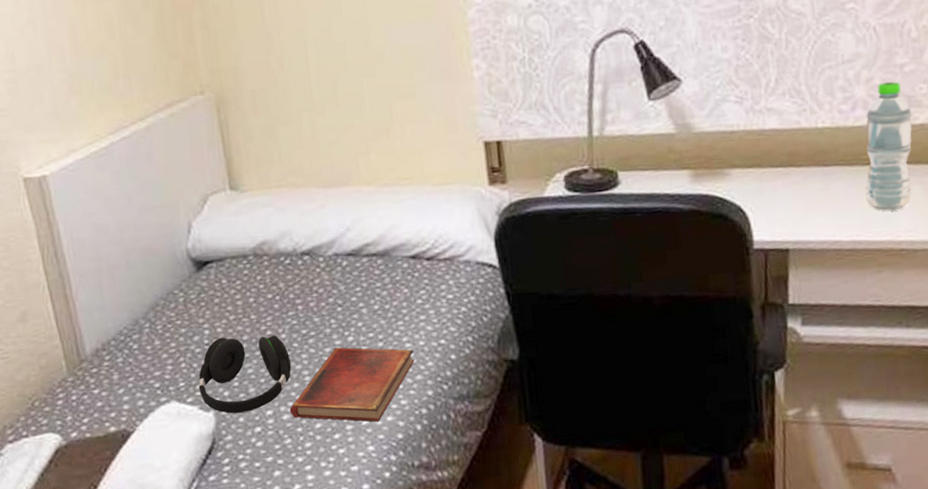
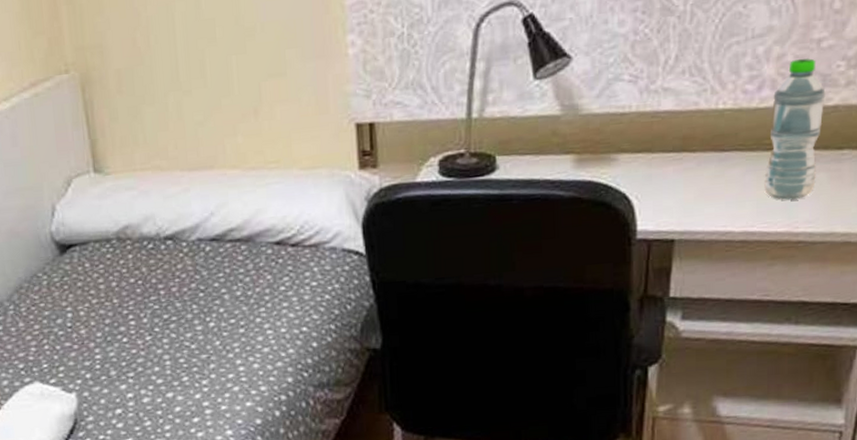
headphones: present [198,335,292,414] -> none [61,319,153,396]
diary: present [289,347,415,422] -> none [150,333,276,407]

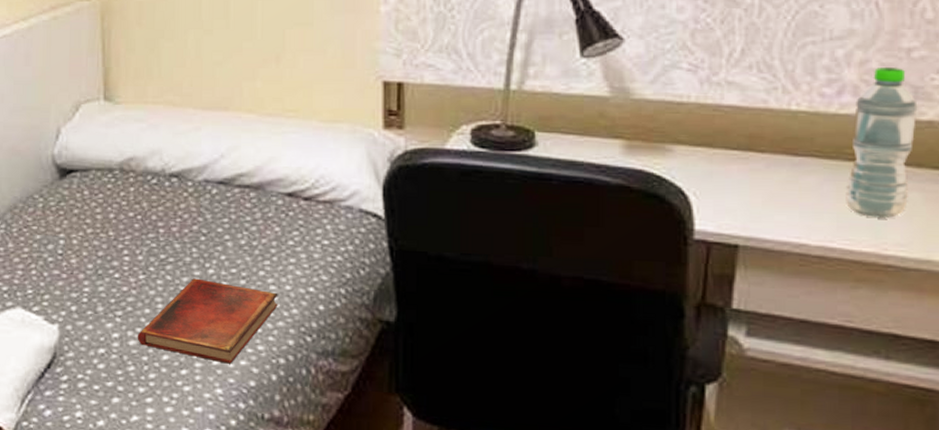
diary: none [150,333,276,407] -> present [137,278,278,364]

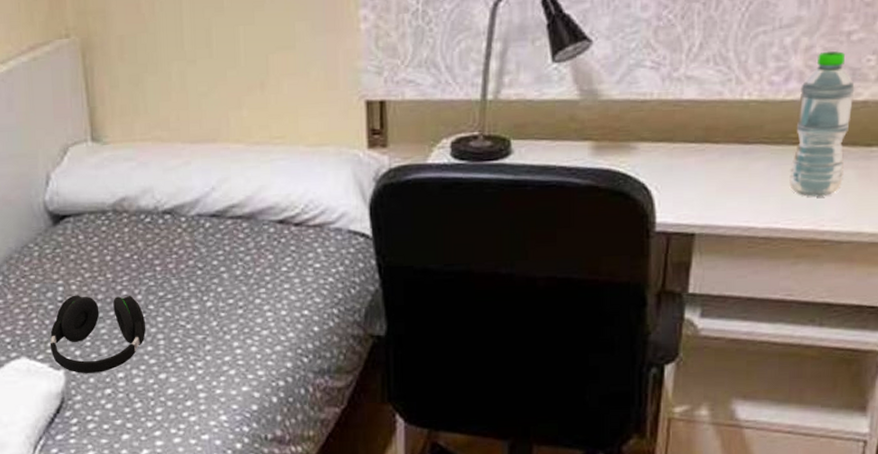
headphones: none [46,249,145,332] -> present [50,295,146,374]
diary: present [137,278,278,364] -> none [141,312,275,391]

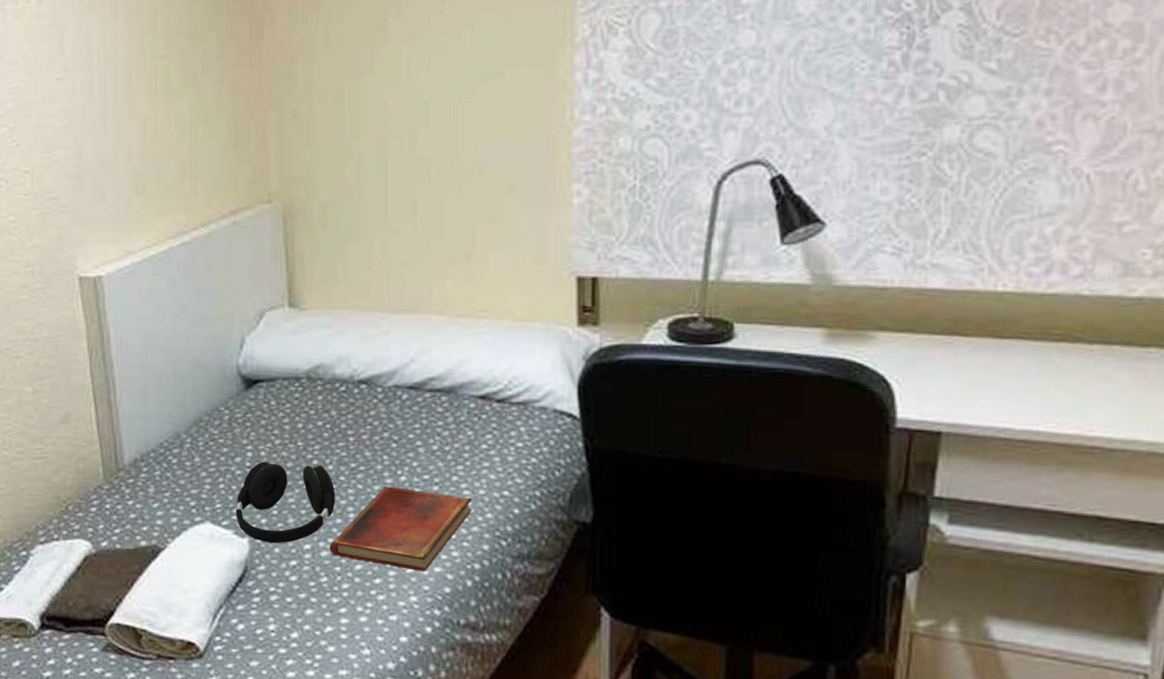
diary: none [141,312,275,391] -> present [329,486,472,571]
water bottle: present [789,51,855,197] -> none [1052,243,1128,398]

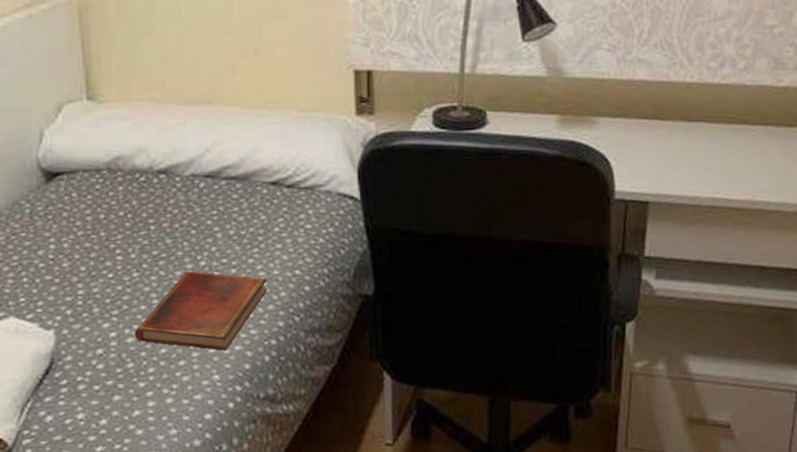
headphones: present [235,461,336,544] -> none [40,253,140,334]

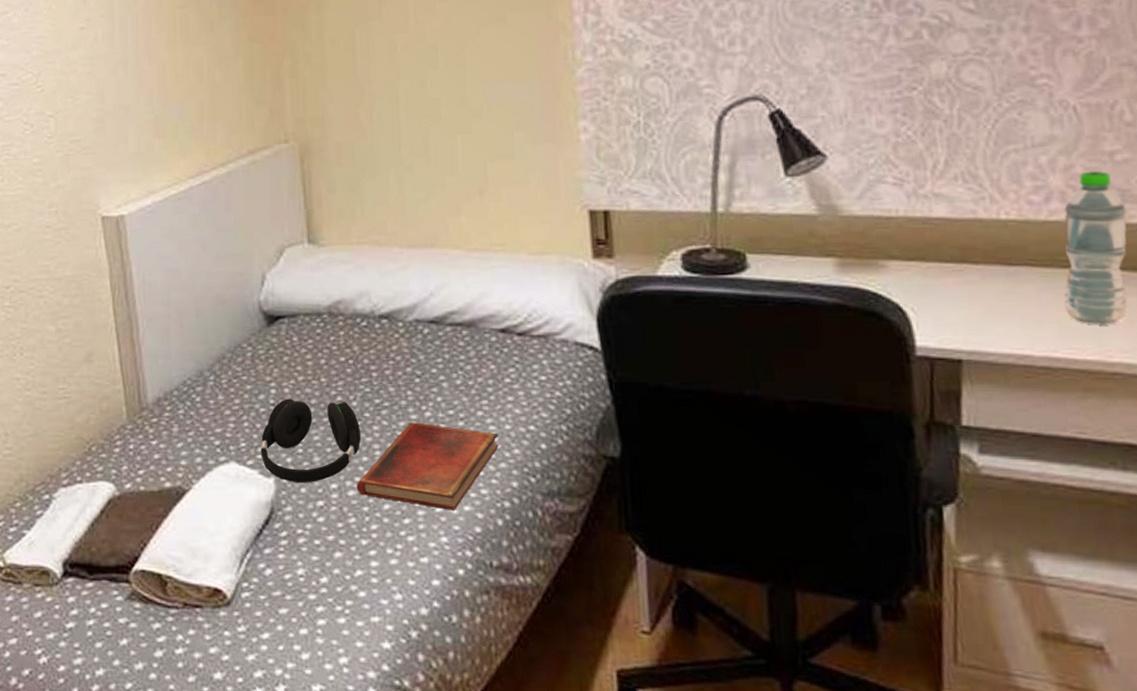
headphones: none [40,253,140,334] -> present [260,398,362,484]
water bottle: none [727,43,778,170] -> present [1064,171,1128,324]

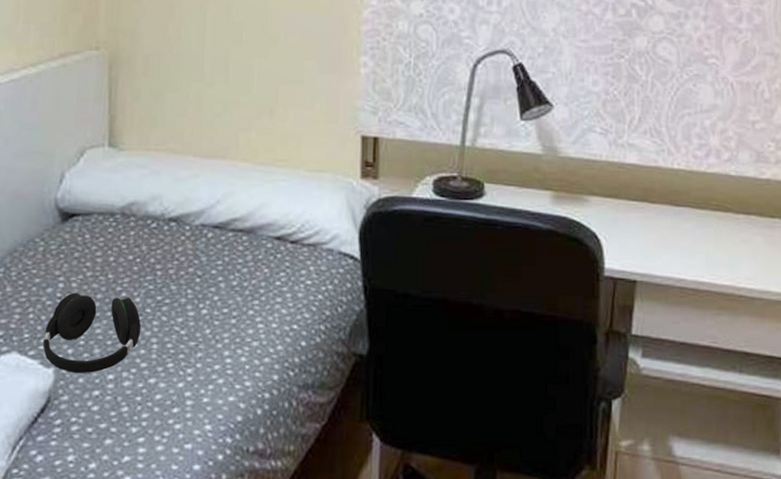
diary: present [356,422,499,510] -> none [131,318,265,400]
water bottle: present [1064,171,1128,324] -> none [712,136,760,257]

